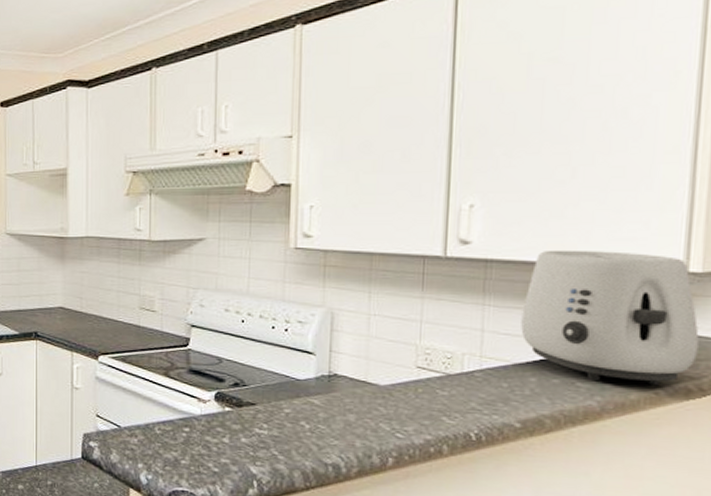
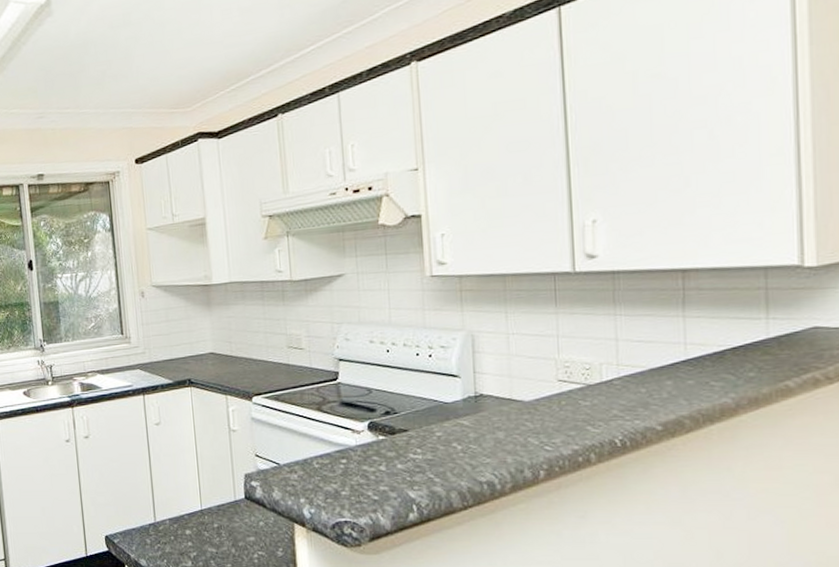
toaster: present [521,249,699,386] -> none [652,252,821,378]

